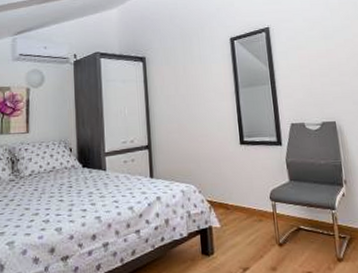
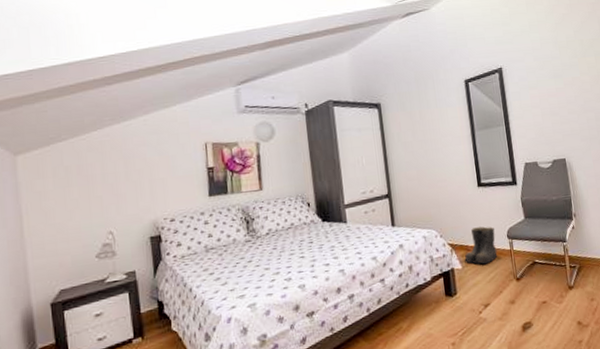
boots: none [223,185,259,225] -> present [464,226,498,265]

